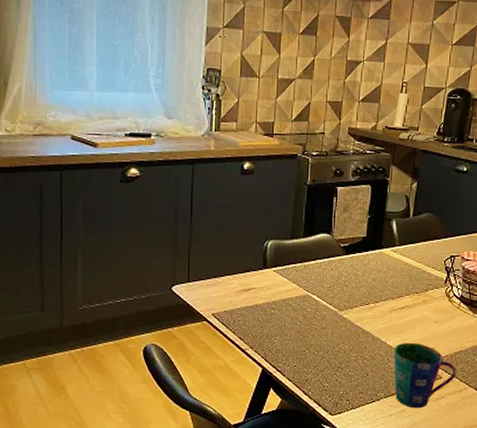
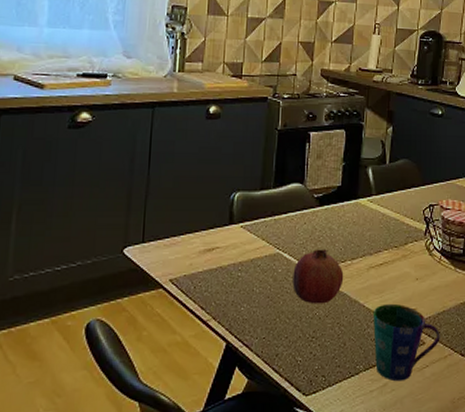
fruit: none [320,292,368,340] -> present [292,249,344,304]

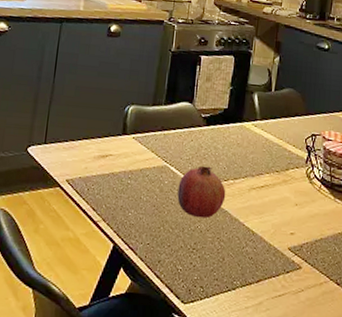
cup: present [372,303,440,382] -> none [251,225,317,302]

